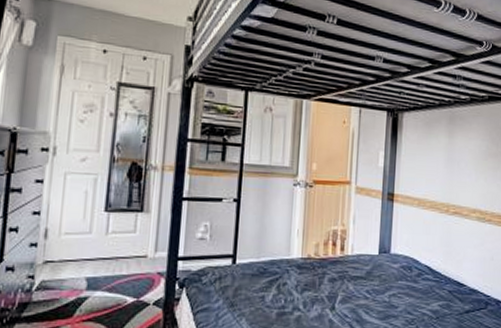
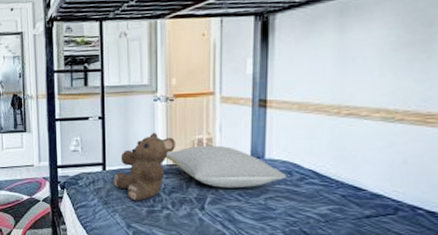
teddy bear: none [244,221,312,302] -> present [114,133,175,201]
pillow: none [300,237,407,285] -> present [165,145,286,188]

